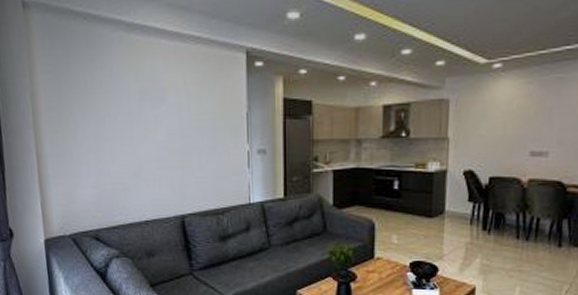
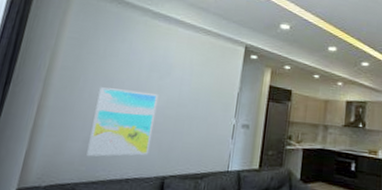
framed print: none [92,125,162,203] -> present [87,87,159,157]

